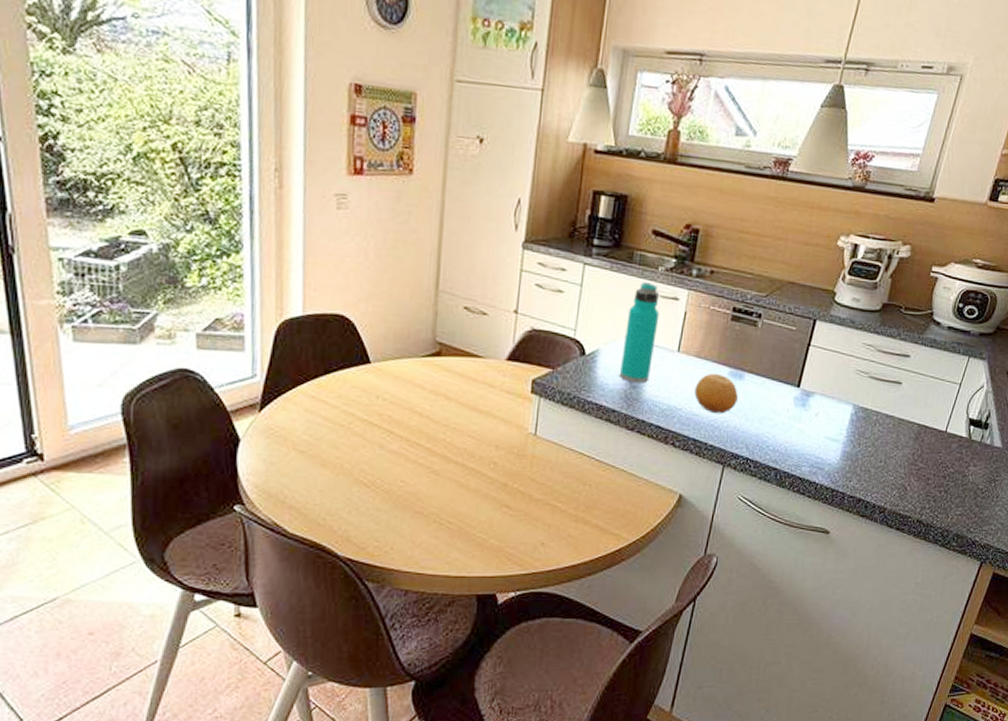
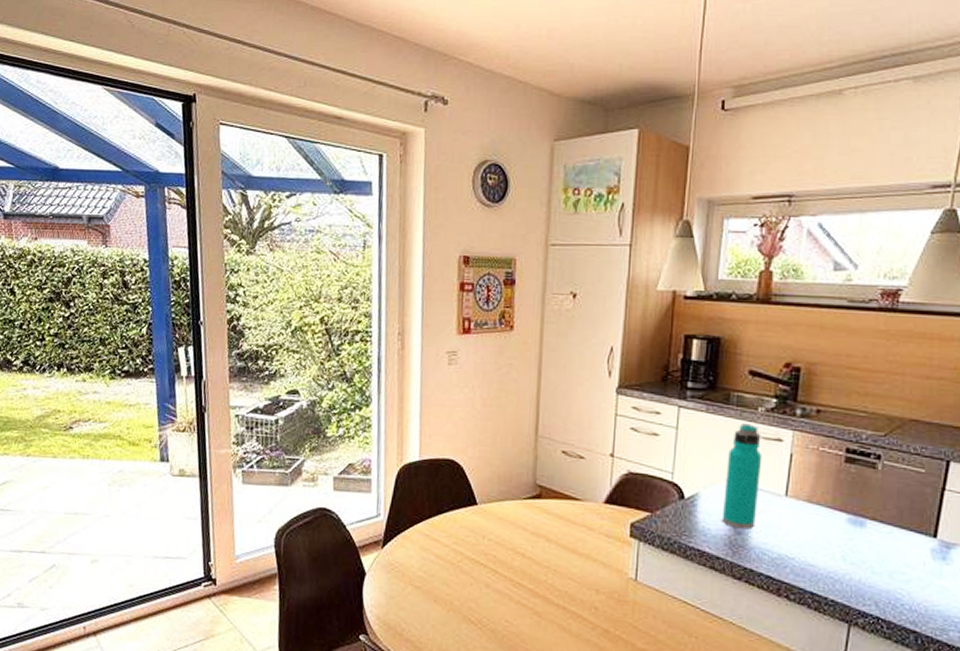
fruit: present [694,373,738,414] -> none [808,519,860,566]

